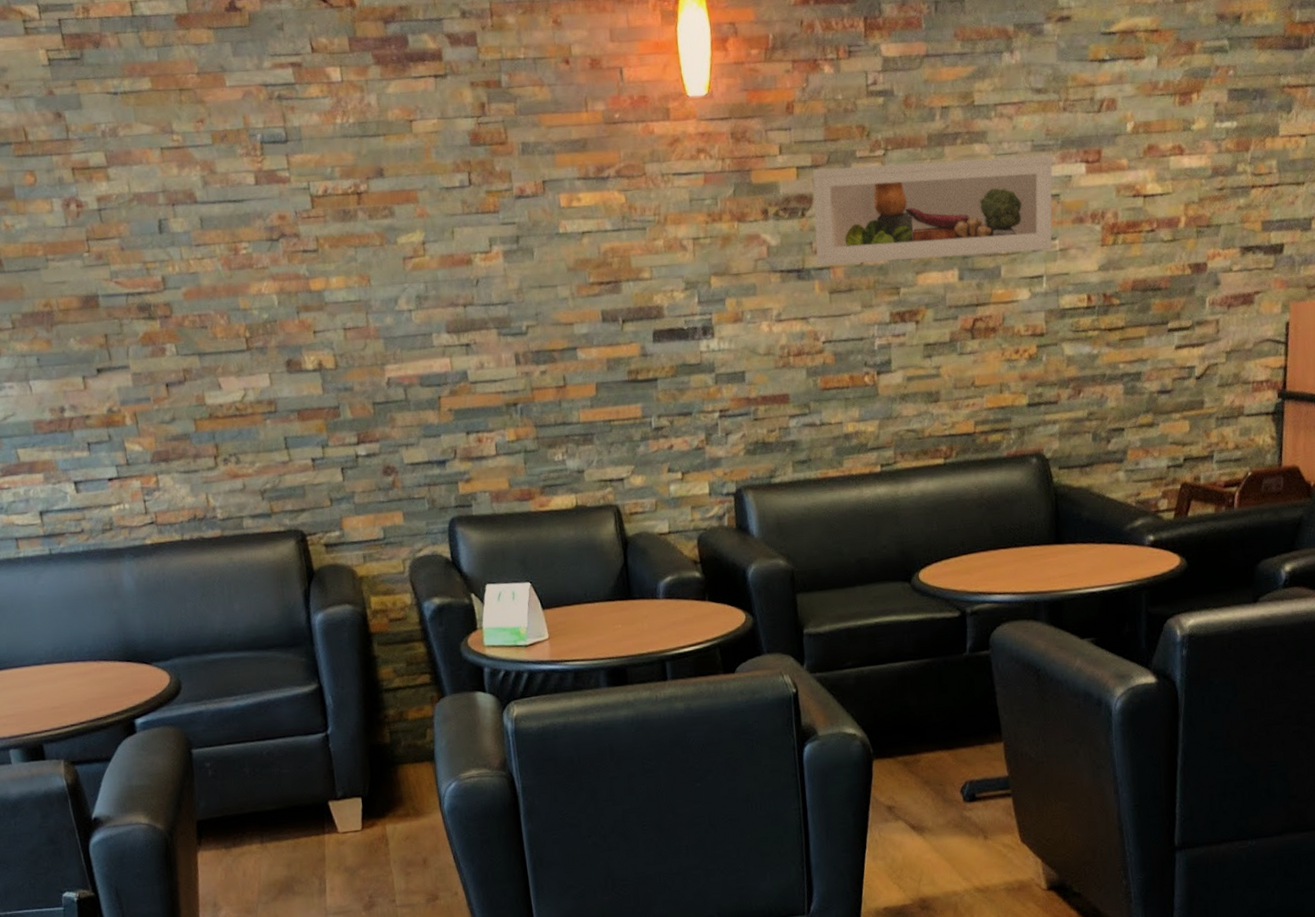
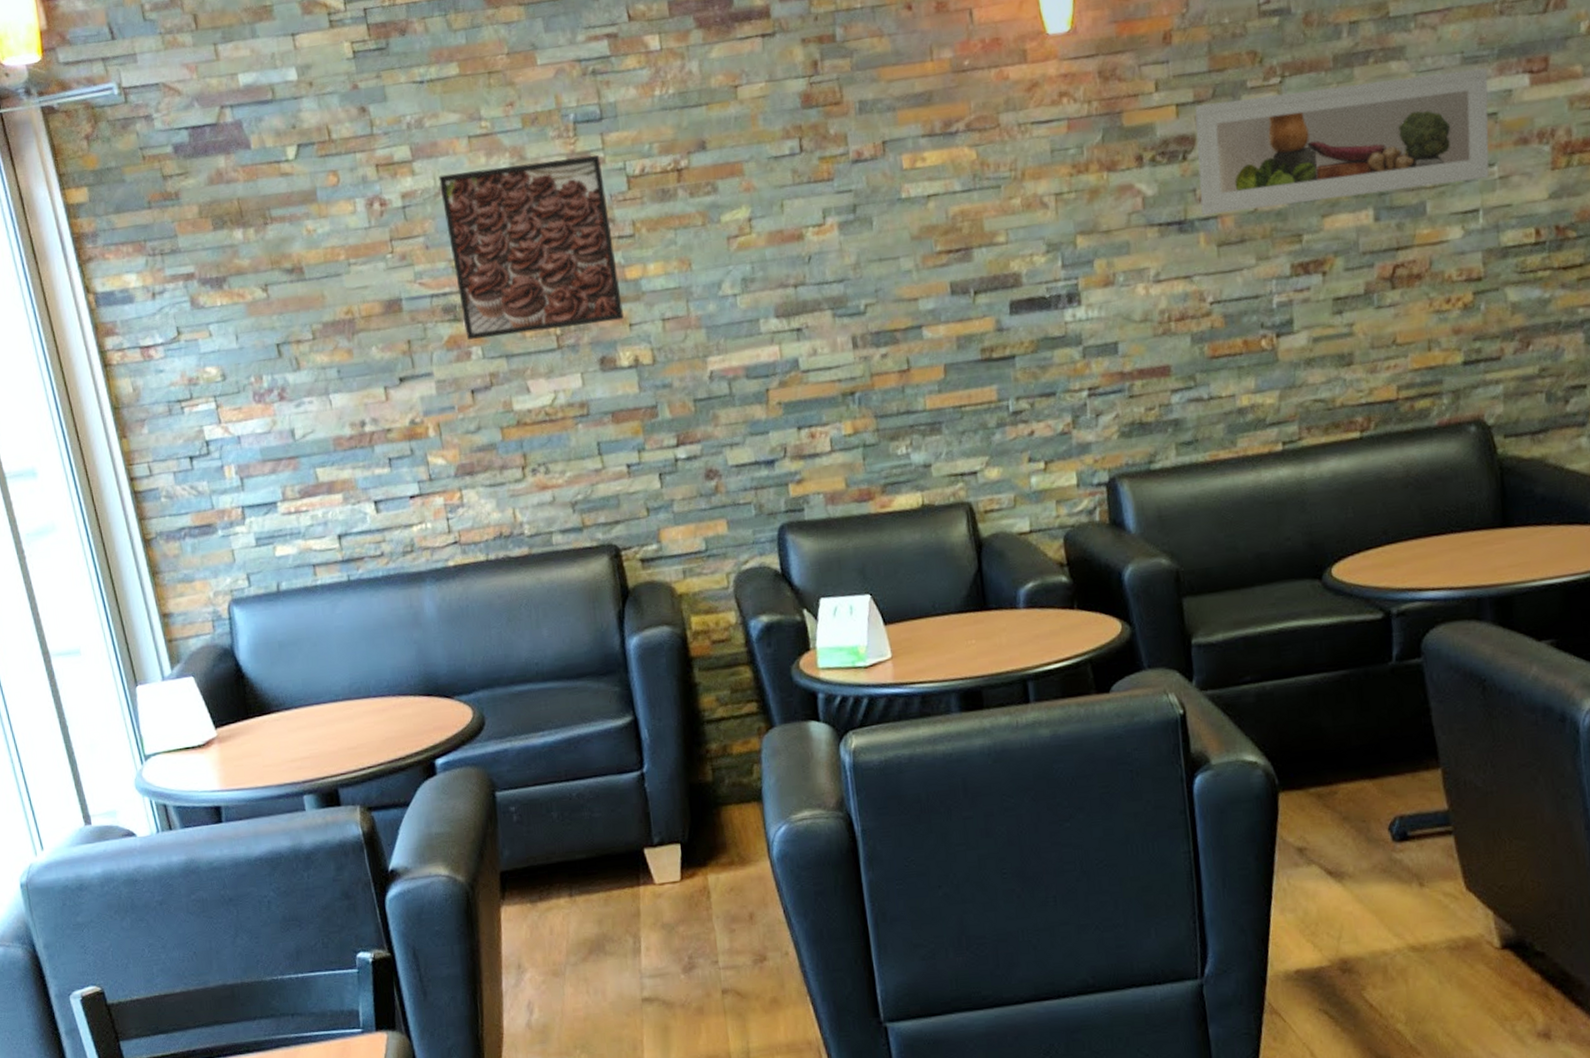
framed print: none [133,174,308,337] -> present [439,154,624,340]

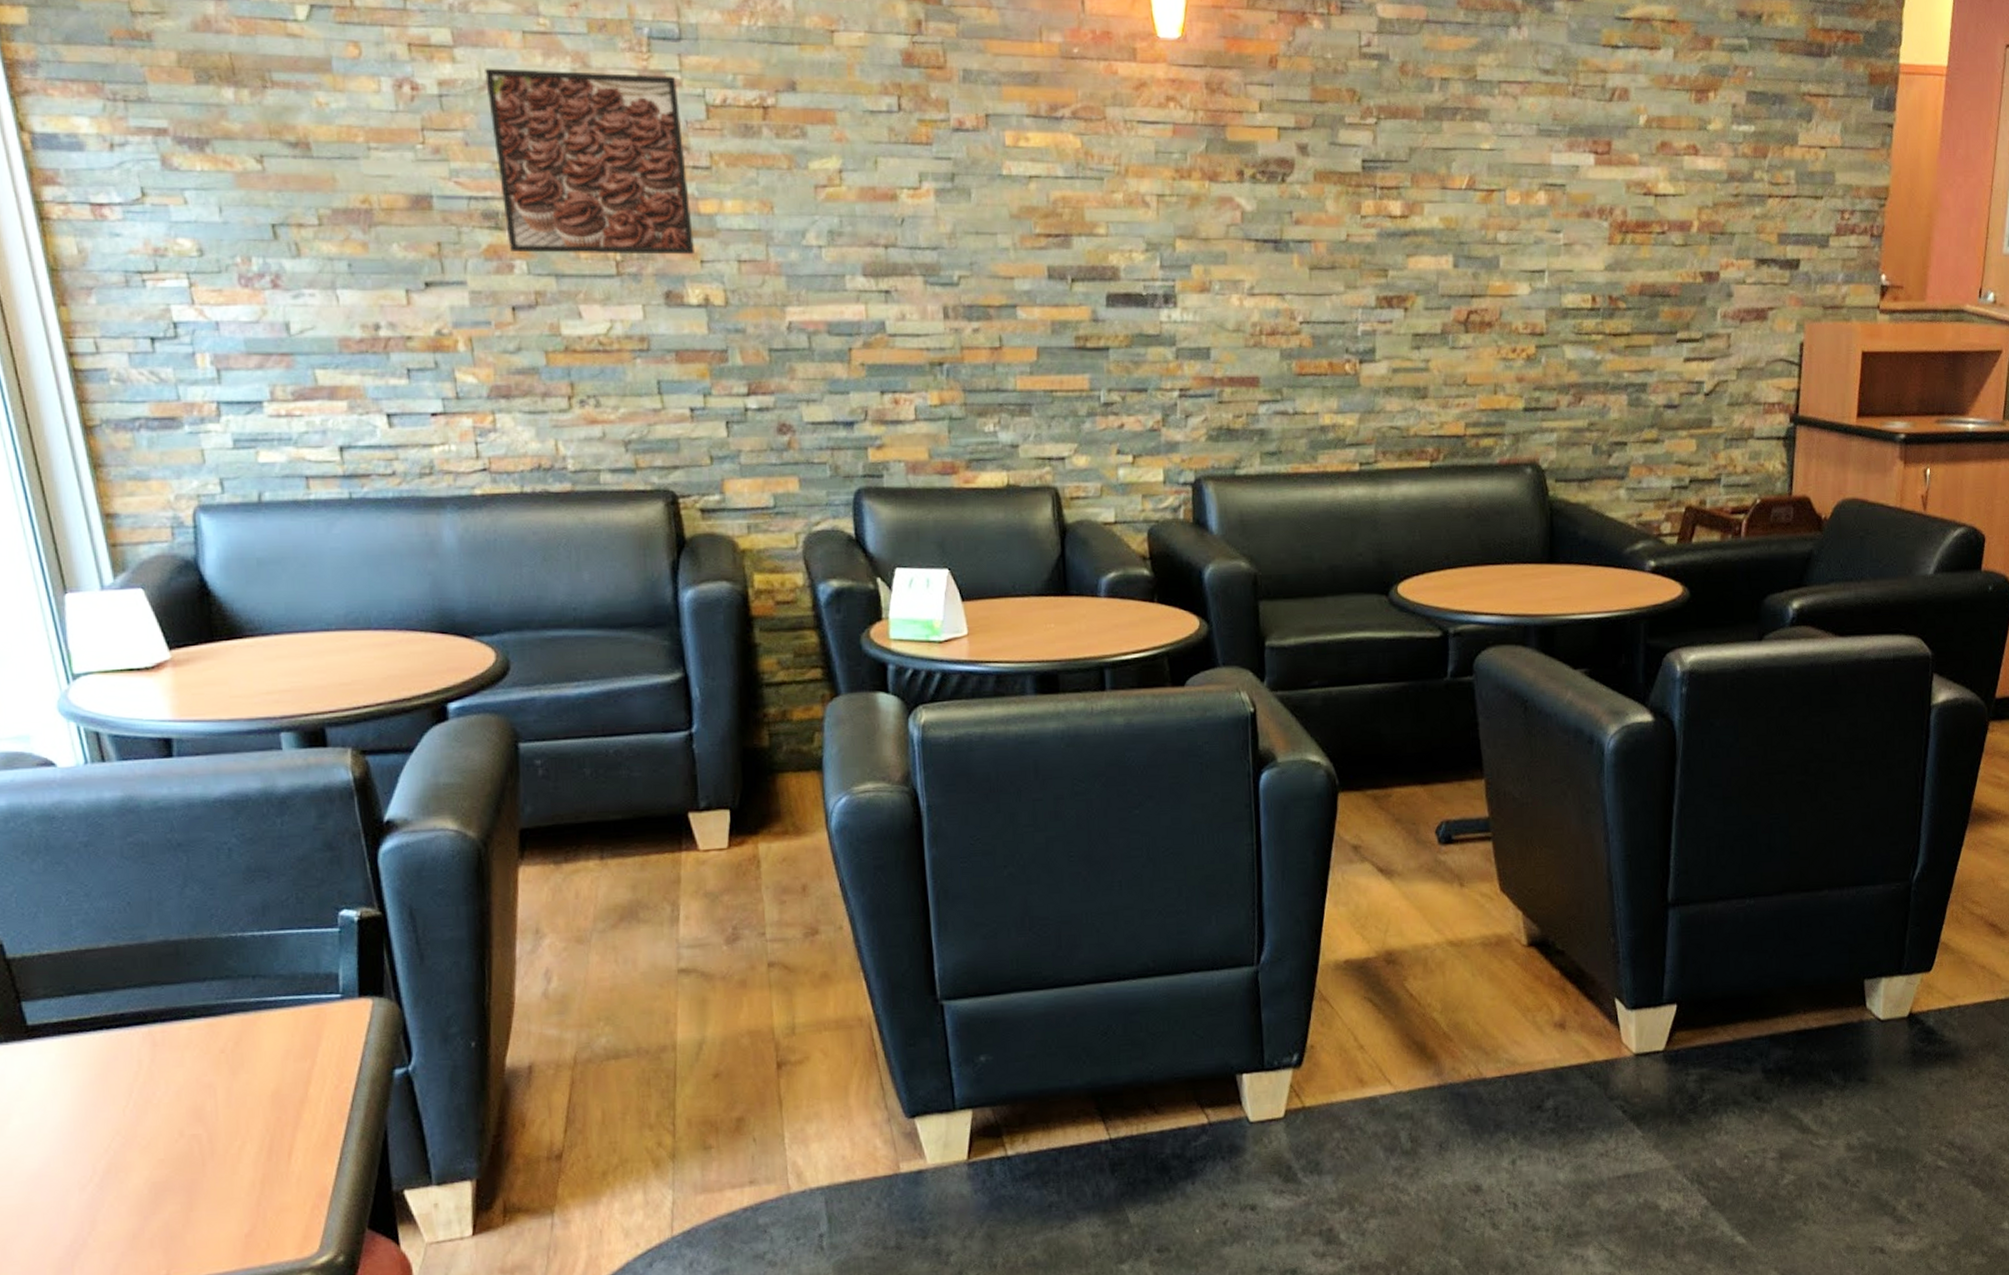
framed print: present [1195,67,1490,215] -> none [1295,132,1559,242]

